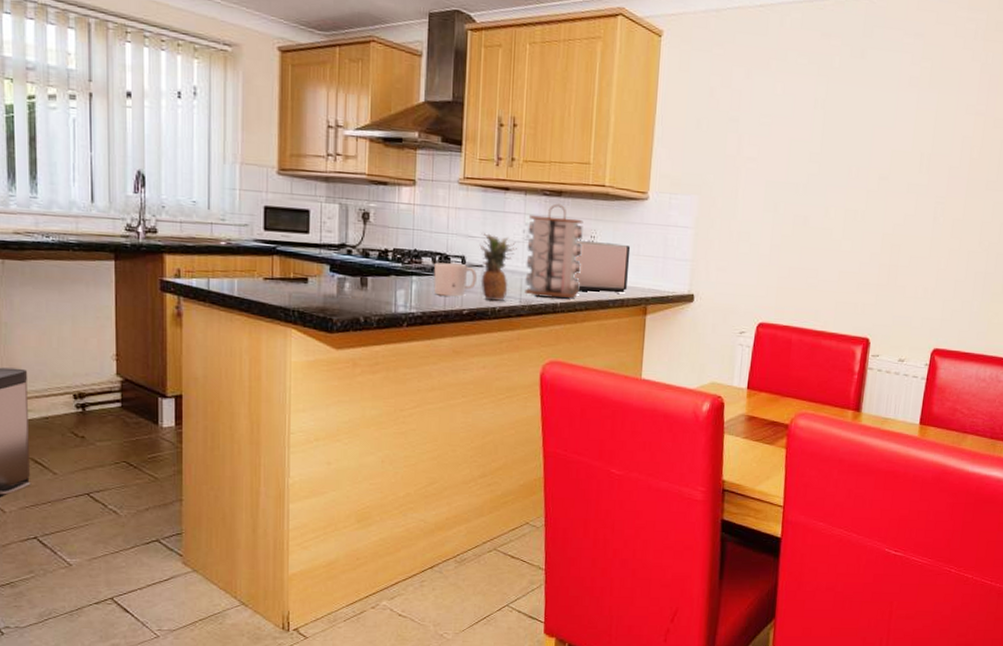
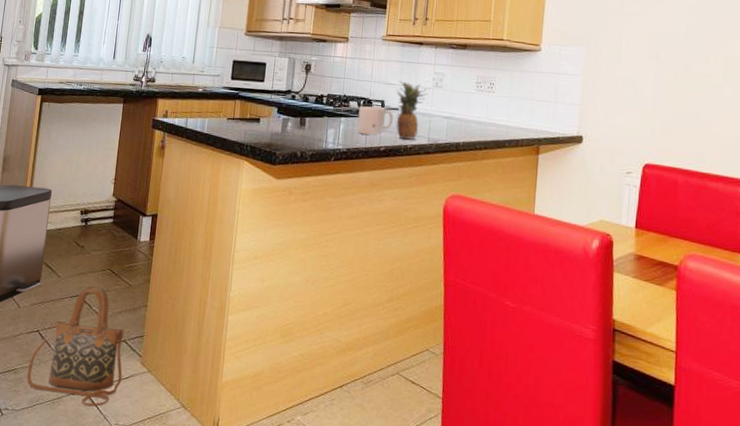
handbag: none [28,482,160,615] -> present [26,286,125,407]
spice rack: present [524,203,584,299] -> none [432,55,484,139]
toaster: present [573,240,631,294] -> none [474,87,525,134]

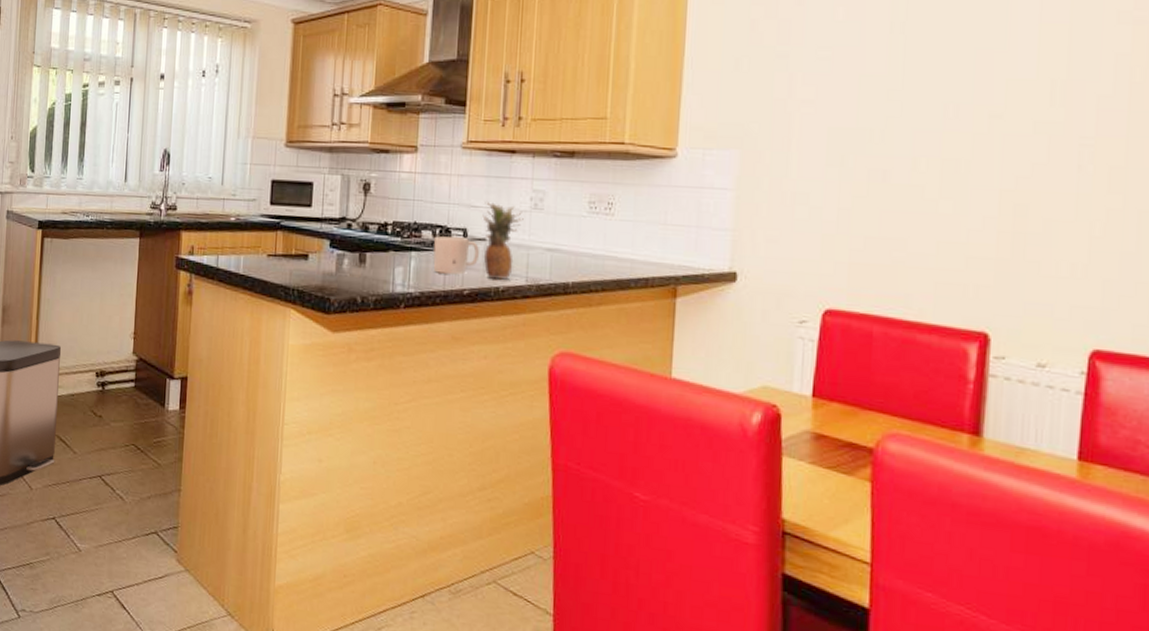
handbag: present [26,286,125,407] -> none [44,464,156,612]

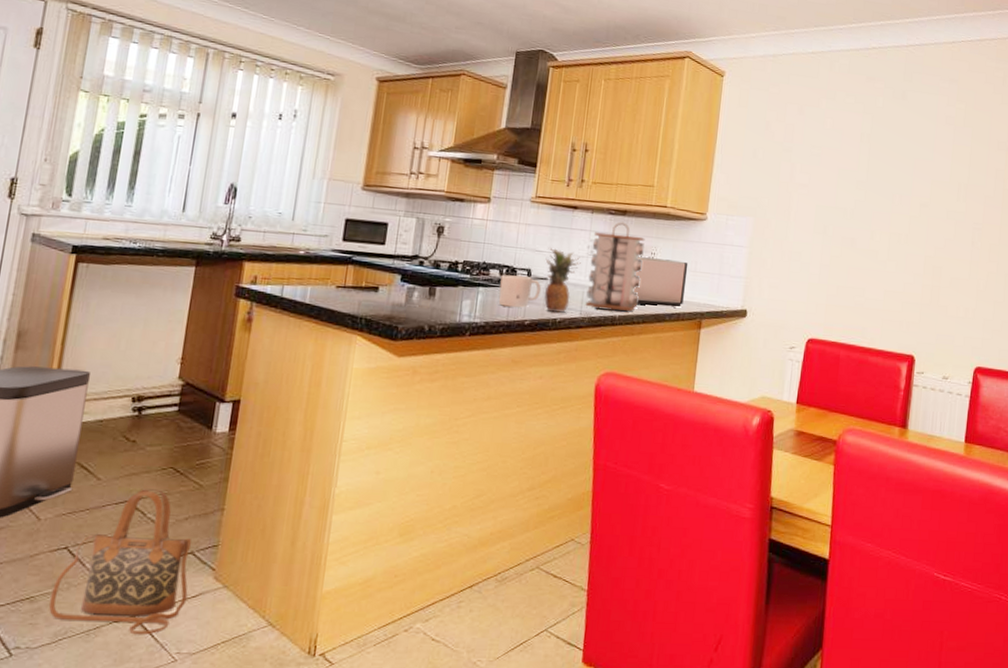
handbag: none [44,464,156,612] -> present [48,489,192,635]
spice rack: none [531,166,599,278] -> present [585,221,645,312]
toaster: none [588,208,656,271] -> present [633,257,689,308]

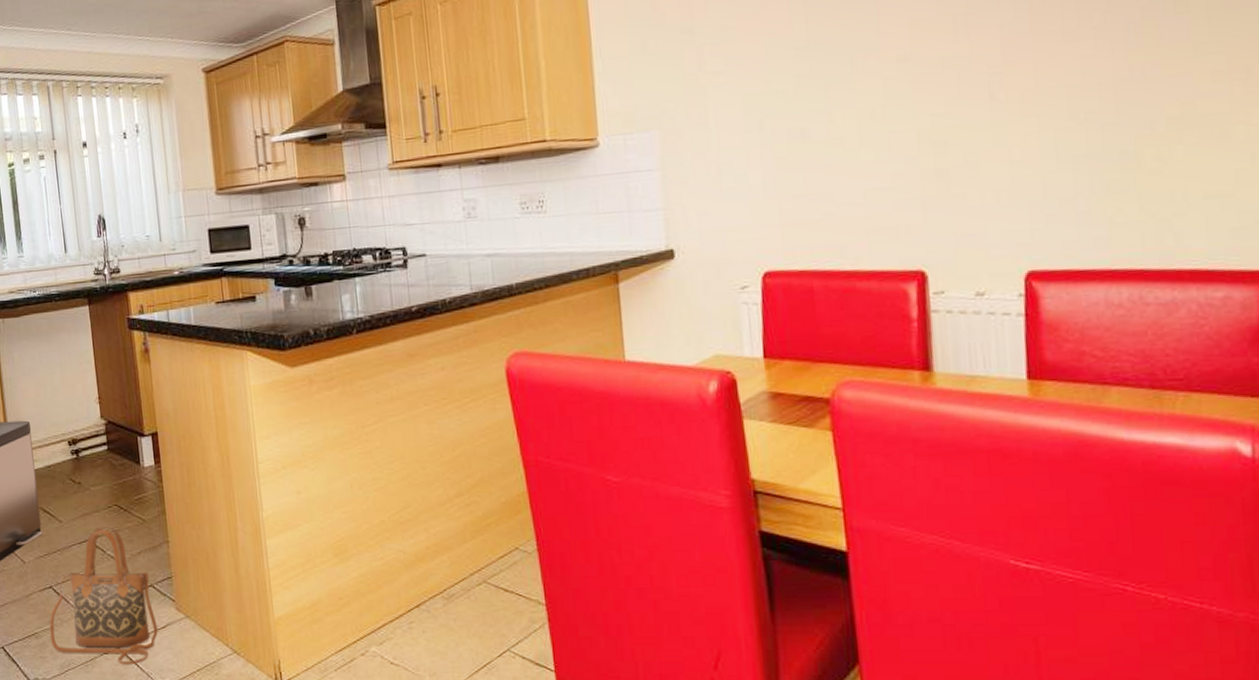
mug: present [498,275,541,308] -> none [375,256,422,295]
fruit: present [544,248,581,313] -> none [419,217,459,292]
spice rack: present [585,221,645,312] -> none [466,170,535,280]
toaster: present [633,257,689,308] -> none [524,203,590,266]

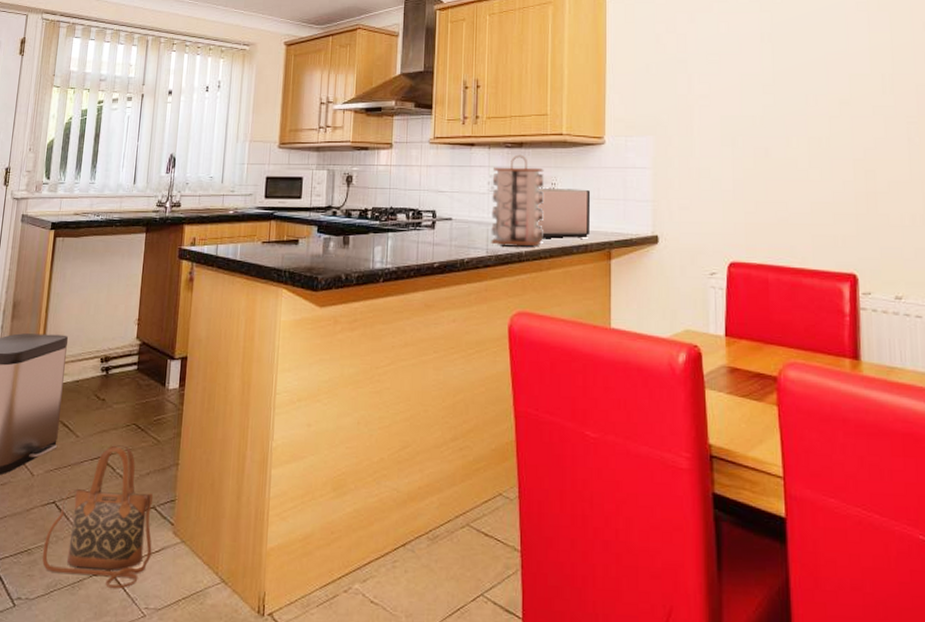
spice rack: none [466,170,535,280] -> present [491,154,544,247]
toaster: none [524,203,590,266] -> present [537,188,591,239]

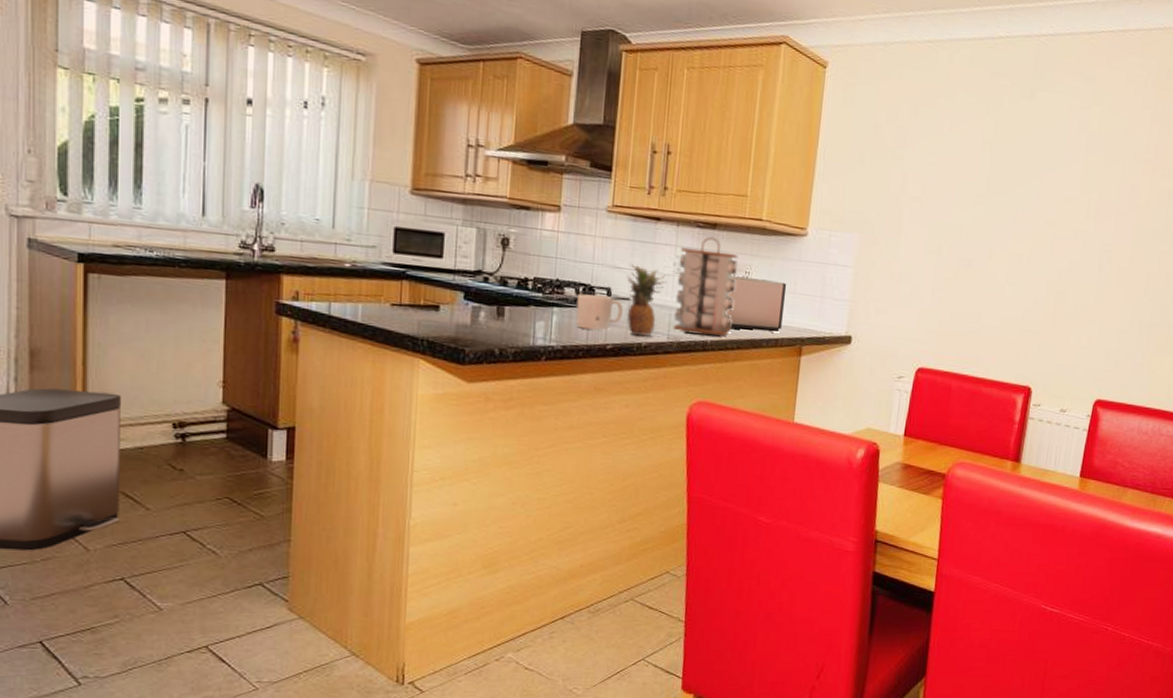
handbag: present [42,445,154,590] -> none [112,519,262,665]
mug: none [407,218,446,250] -> present [576,294,623,331]
fruit: none [448,187,483,252] -> present [626,264,667,337]

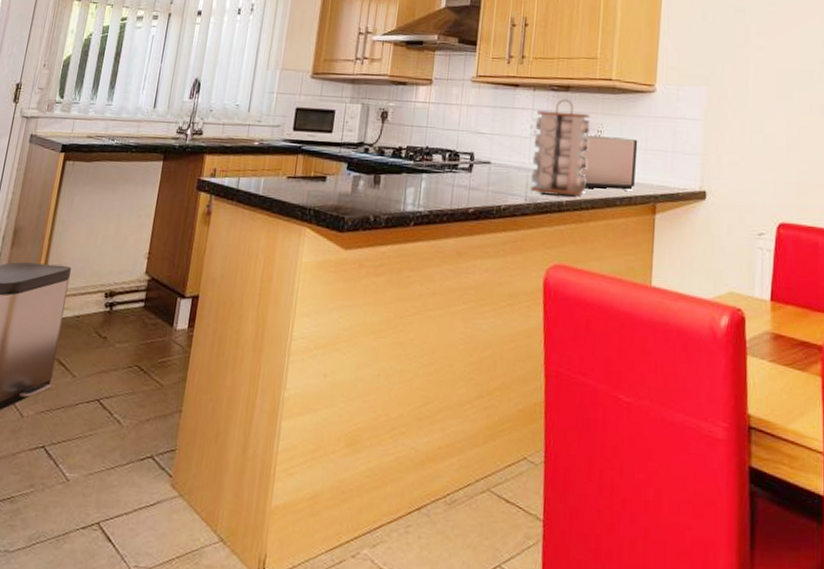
mug: present [576,294,623,331] -> none [442,159,484,195]
fruit: present [626,264,667,337] -> none [487,129,524,199]

